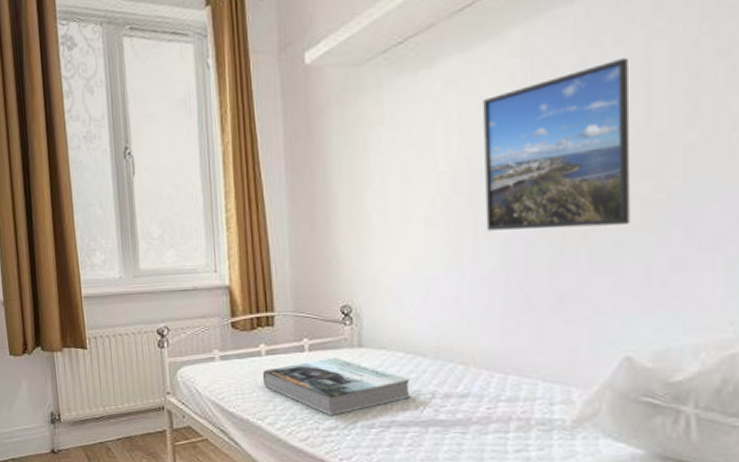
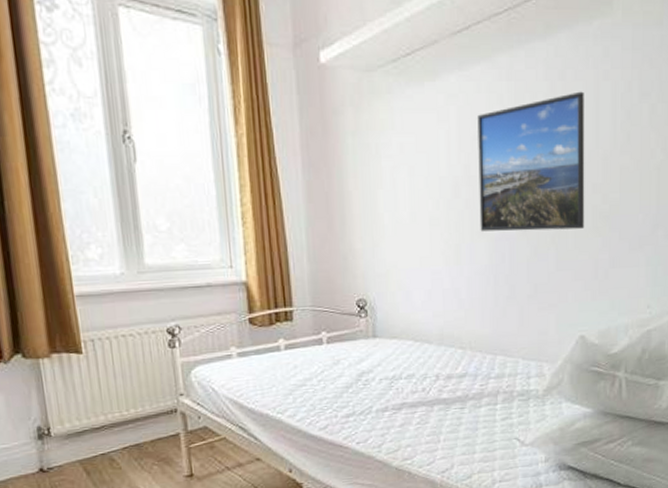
book: present [262,358,410,417] -> none [281,348,419,404]

